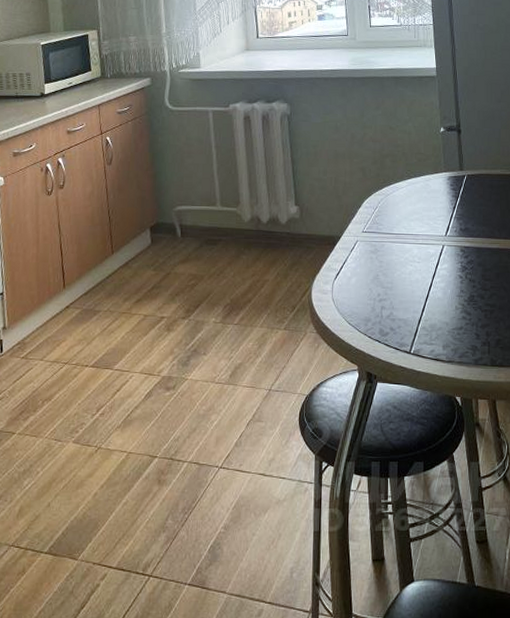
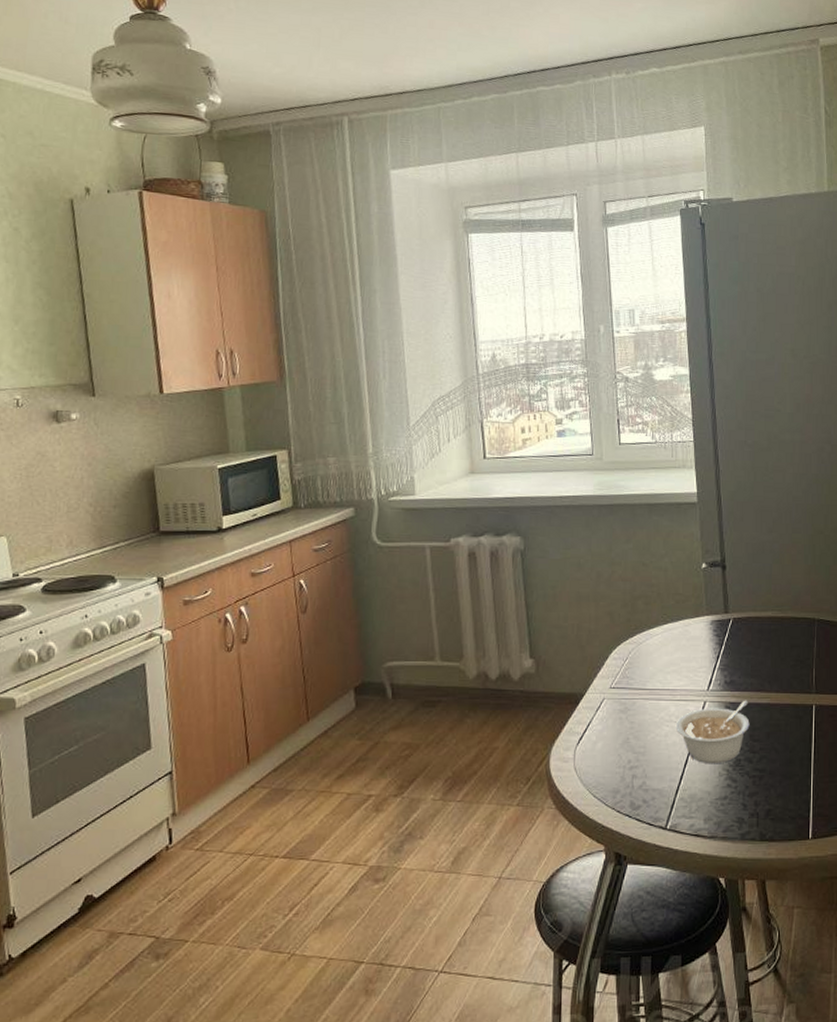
legume: none [418,245,482,299] -> present [675,700,750,764]

